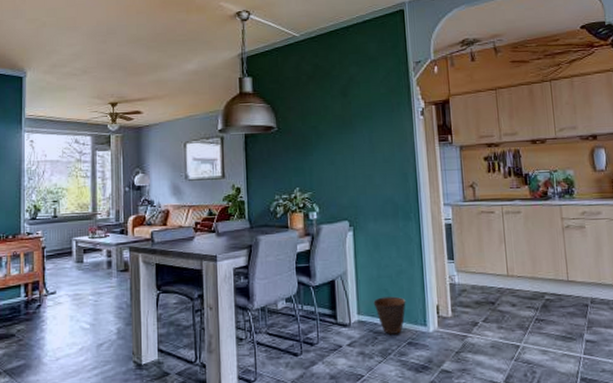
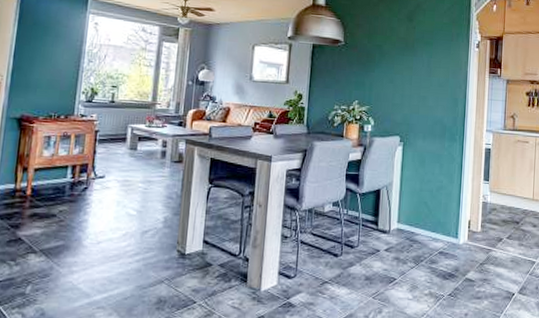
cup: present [373,296,406,335] -> none [413,209,442,244]

